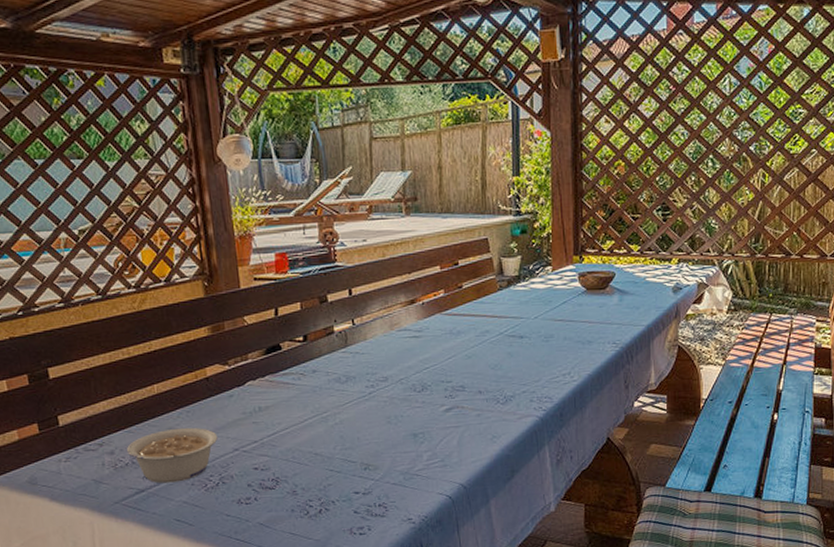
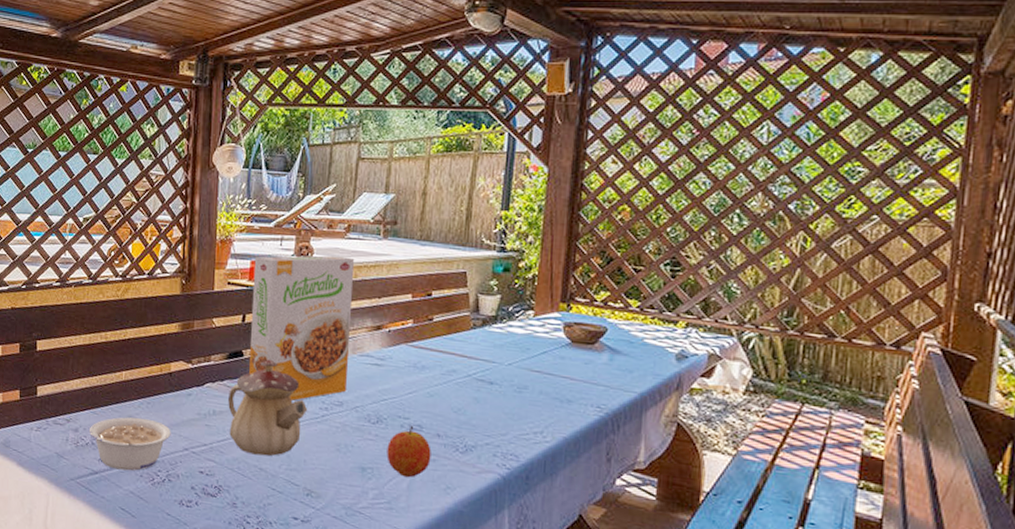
teapot: none [272,348,353,442] -> present [228,359,307,456]
cereal box: none [278,238,390,384] -> present [249,255,354,401]
fruit: none [434,388,476,435] -> present [386,426,431,478]

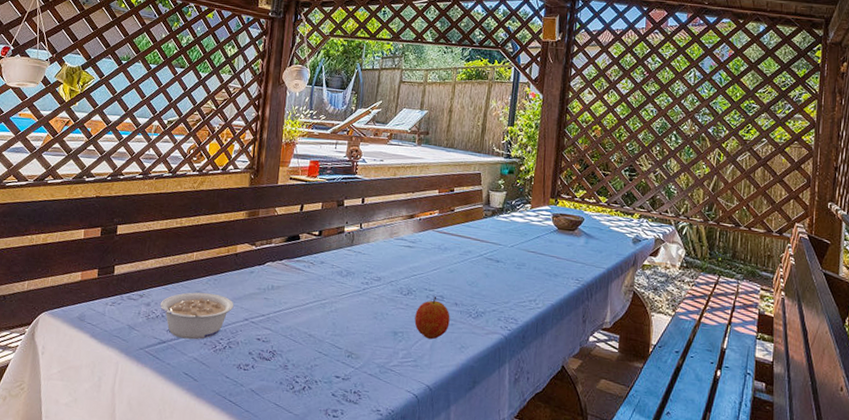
teapot: present [228,359,307,456] -> none [284,242,351,324]
cereal box: present [249,255,354,401] -> none [304,157,394,277]

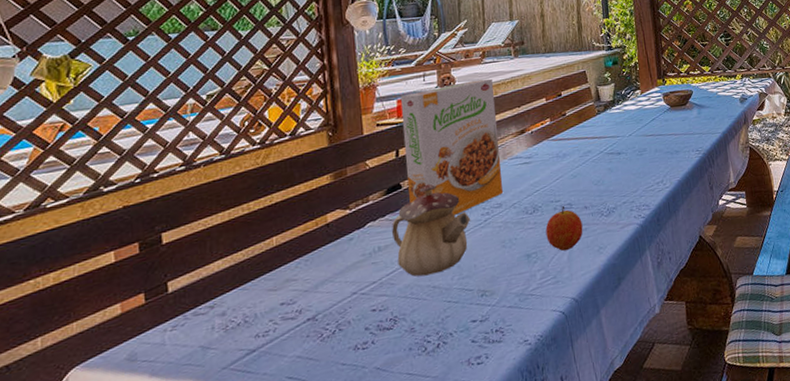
legume: present [160,292,234,340] -> none [240,275,336,340]
teapot: none [284,242,351,324] -> present [392,183,470,277]
cereal box: none [304,157,394,277] -> present [400,78,504,215]

